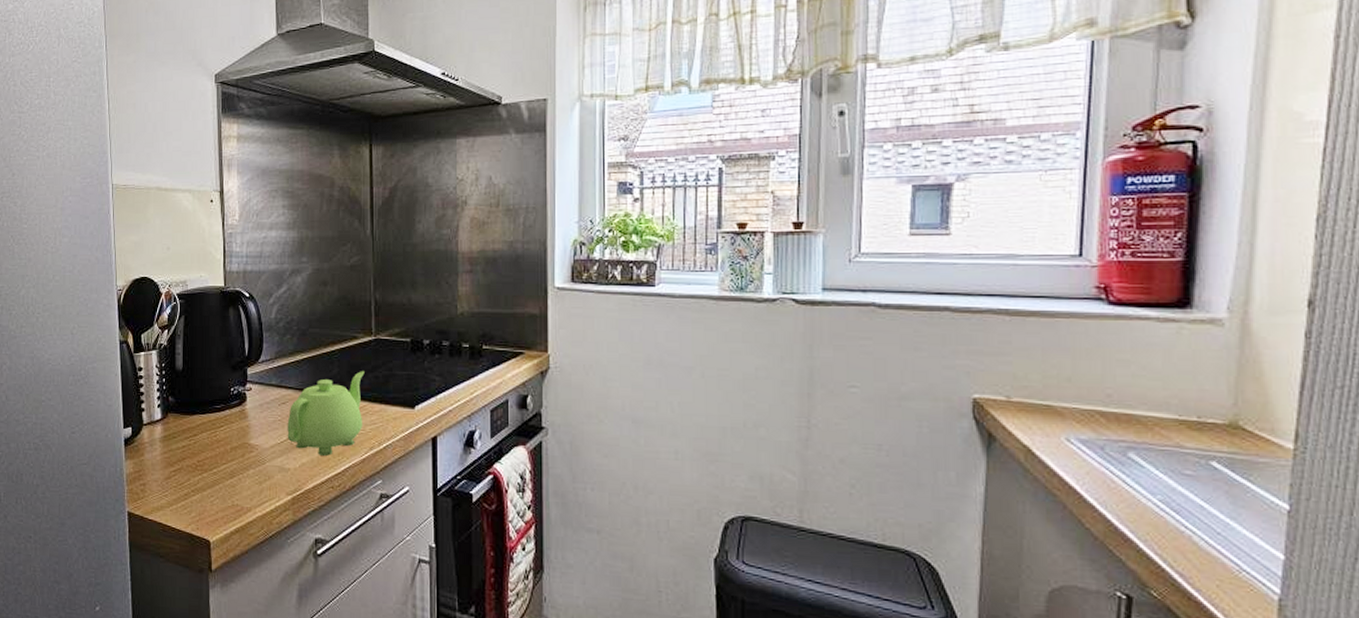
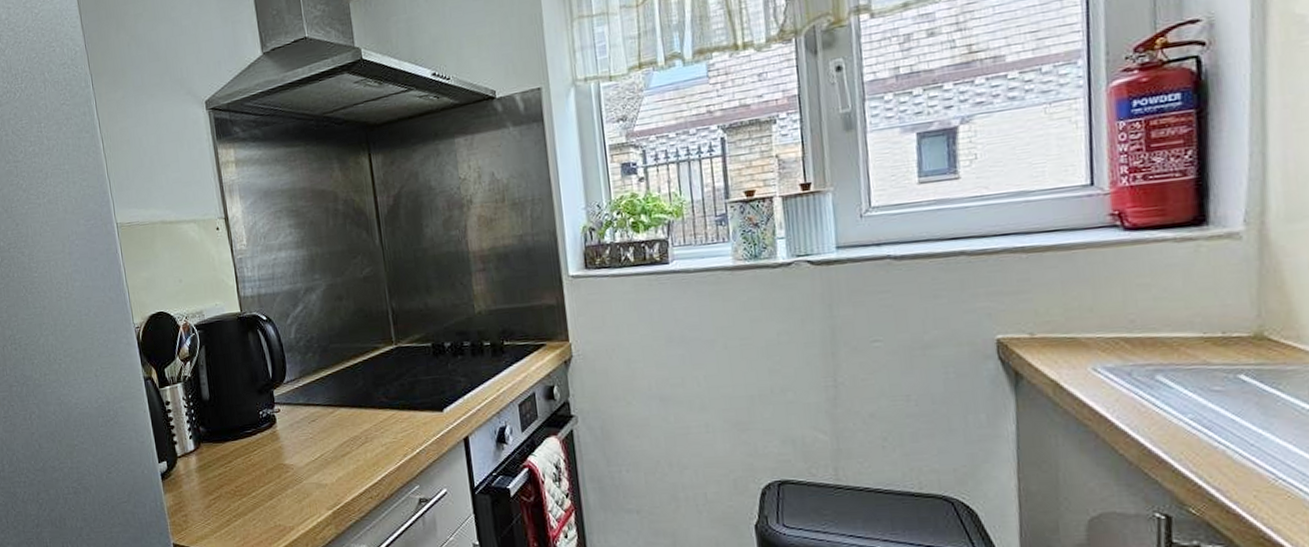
teapot: present [287,371,365,456] -> none [319,380,394,468]

